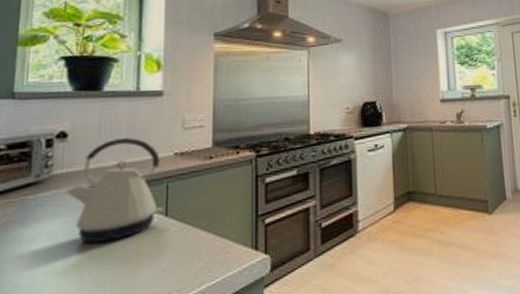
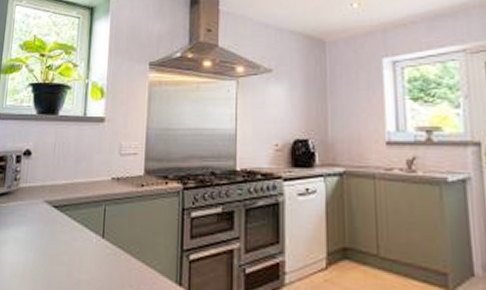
kettle: present [66,138,164,243] -> none [28,160,101,254]

